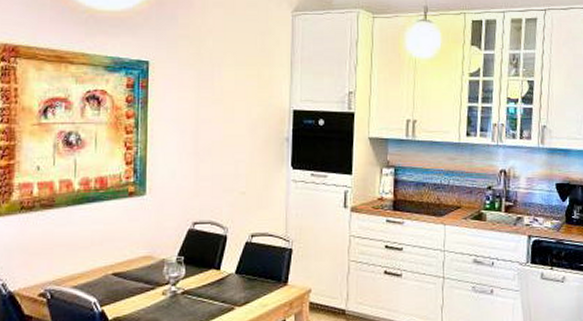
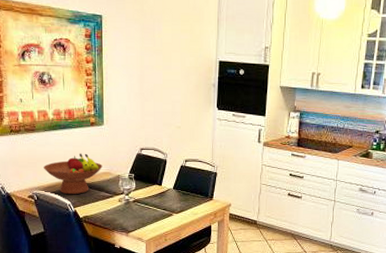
fruit bowl: none [63,232,142,289] -> present [44,153,102,195]

